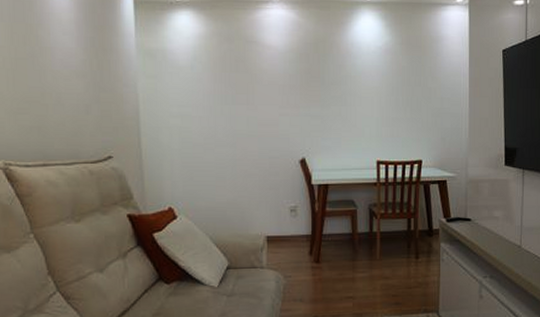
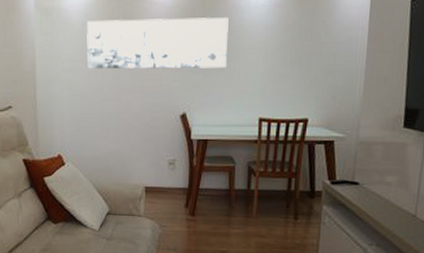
wall art: none [196,62,343,115] -> present [87,18,229,69]

